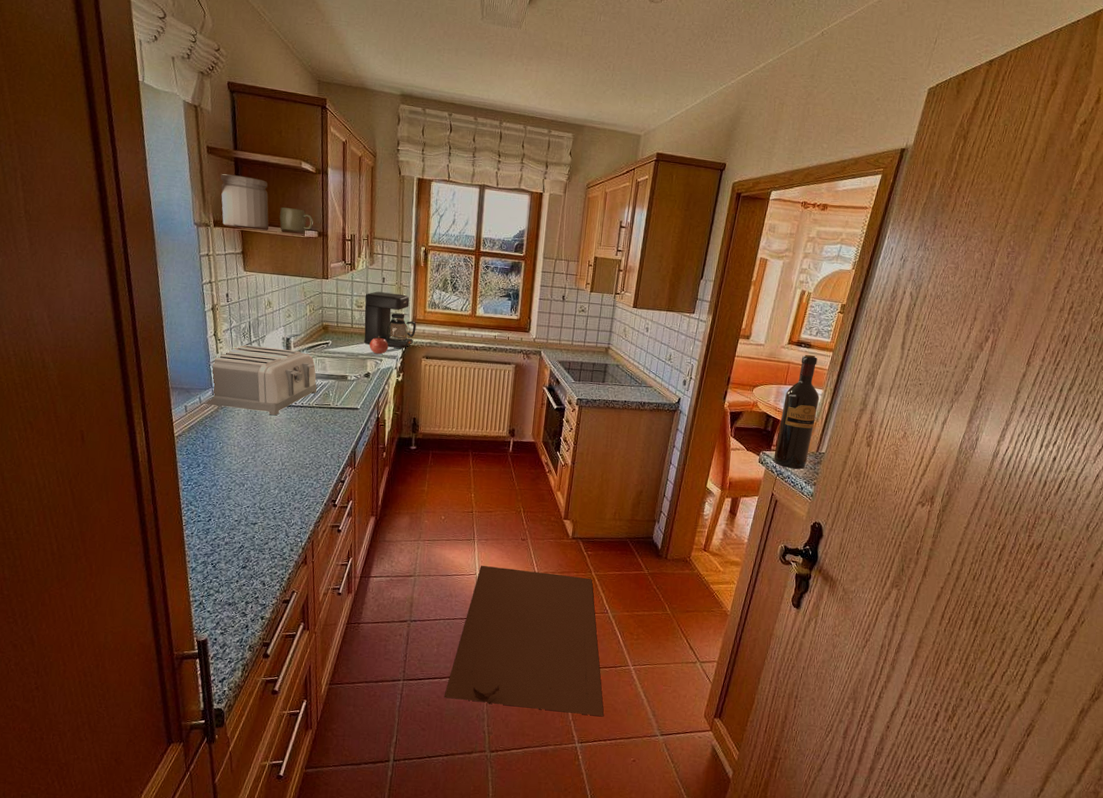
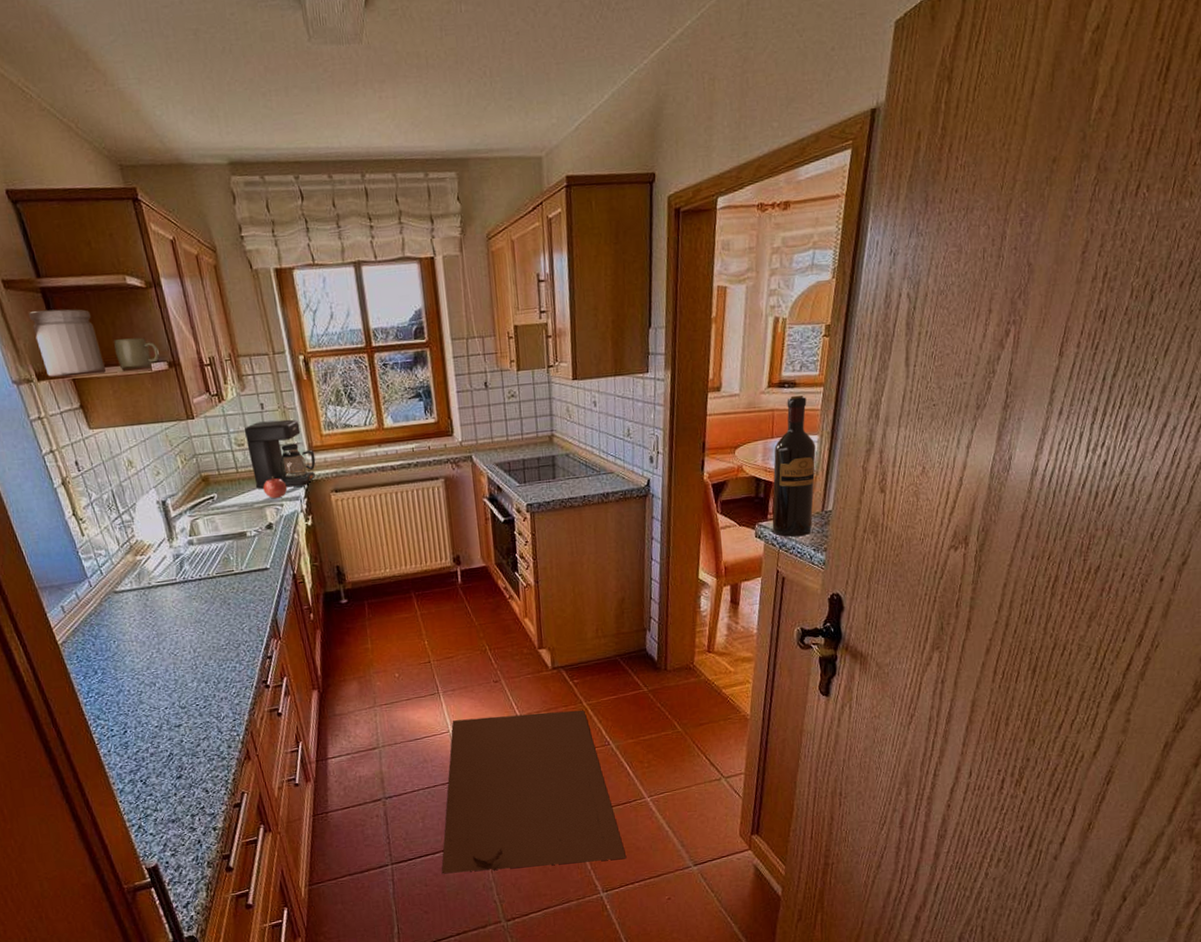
toaster: present [204,345,317,416] -> none [82,513,214,599]

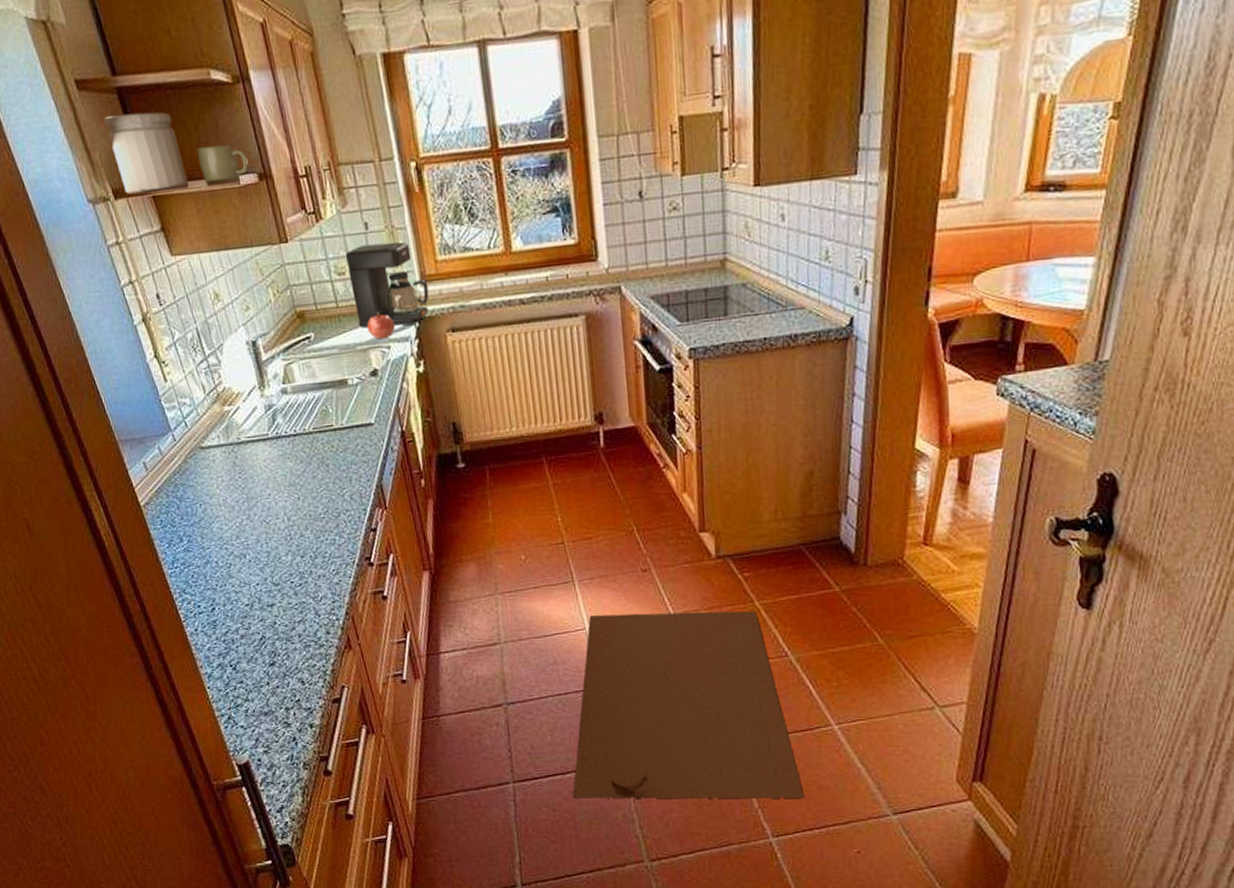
wine bottle: present [772,395,816,537] -> none [1021,201,1090,396]

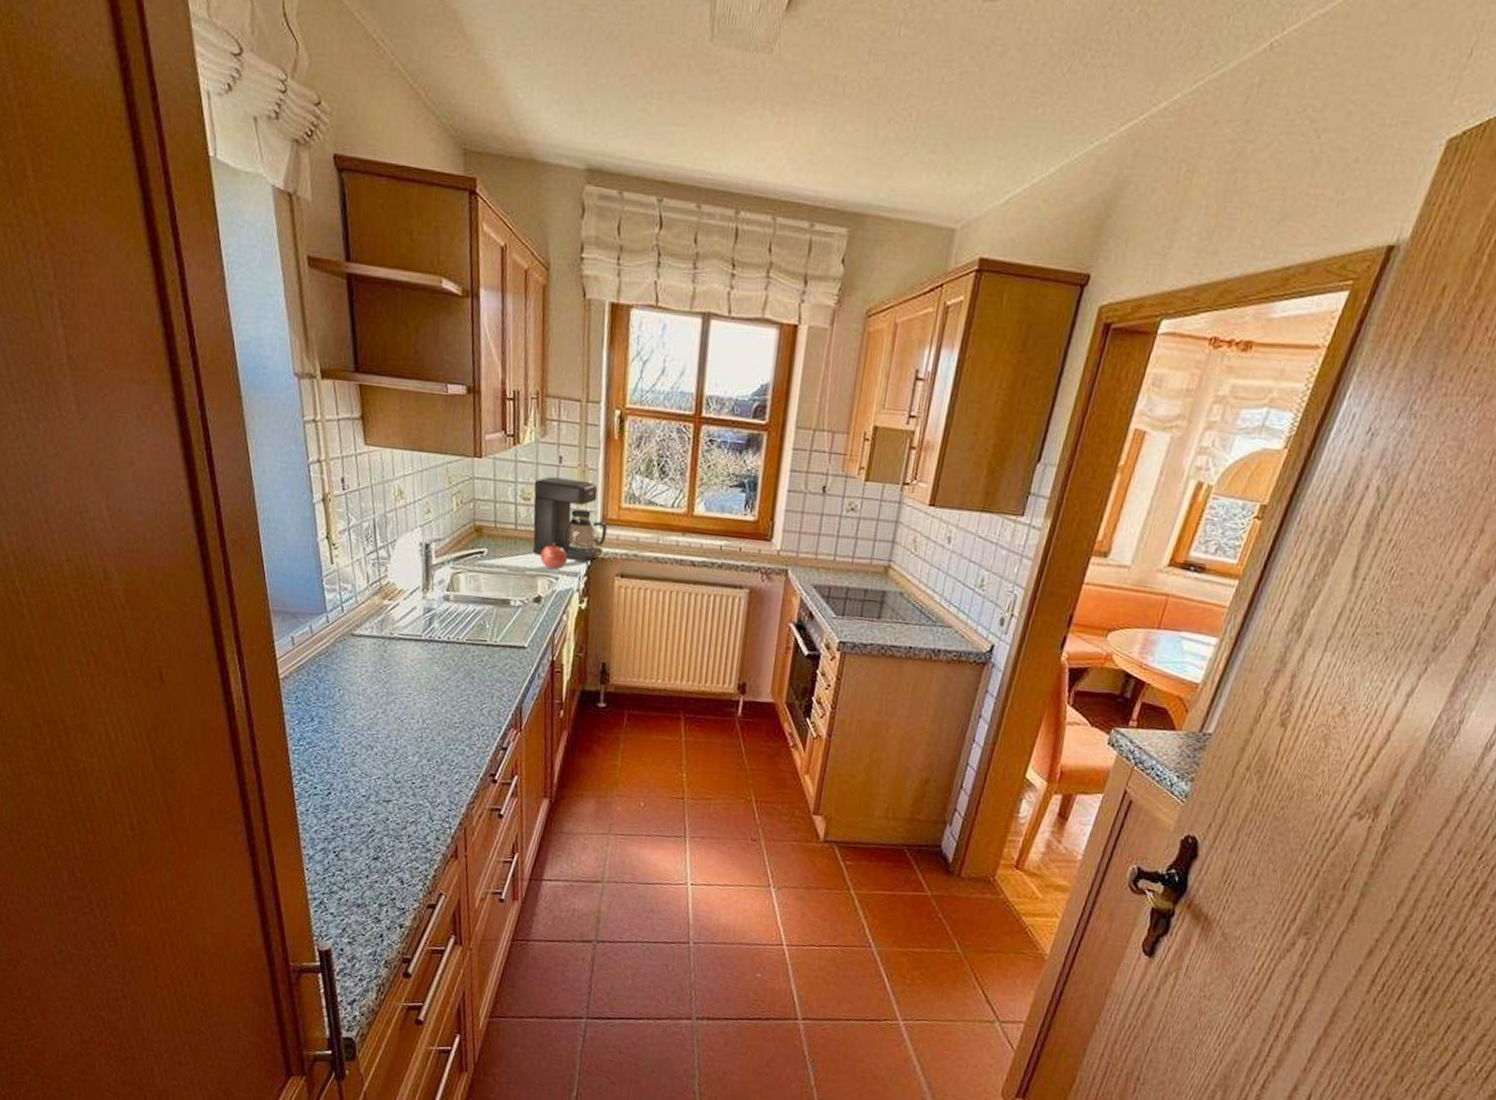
jar: present [103,112,190,195] -> none [327,298,398,385]
mug: present [197,144,248,187] -> none [412,349,460,392]
door mat: present [572,610,804,800] -> none [640,872,860,1085]

